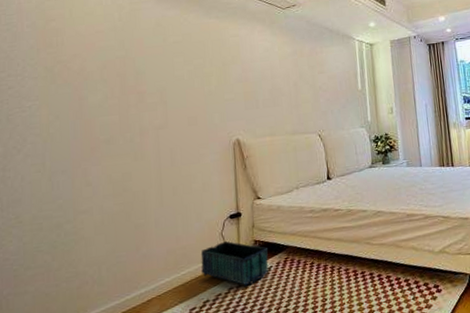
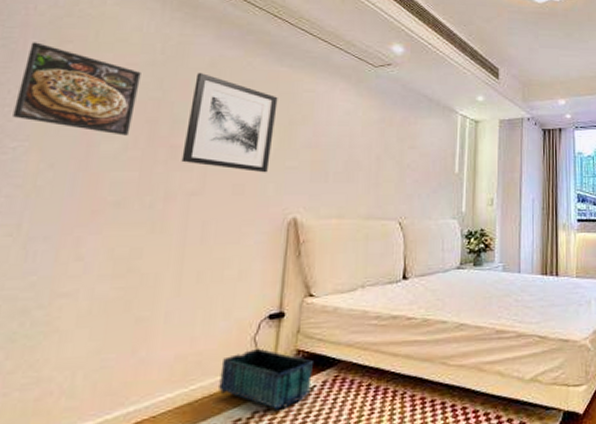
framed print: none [24,24,108,89] -> present [12,42,141,136]
wall art: none [147,32,213,106] -> present [181,73,278,173]

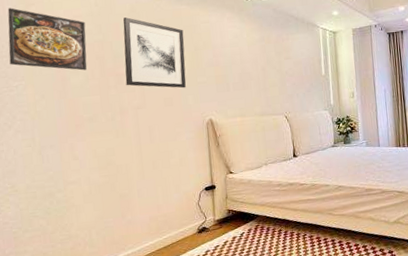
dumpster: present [219,347,313,410] -> none [180,209,241,249]

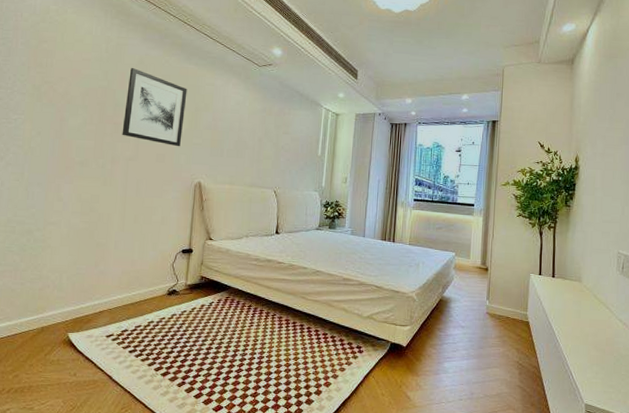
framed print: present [7,8,87,71] -> none [13,42,93,114]

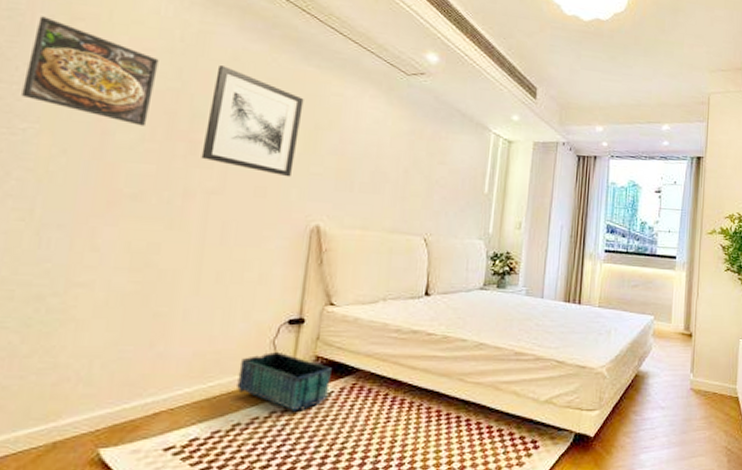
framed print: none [13,42,93,114] -> present [21,16,159,126]
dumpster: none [150,272,212,315] -> present [237,351,332,412]

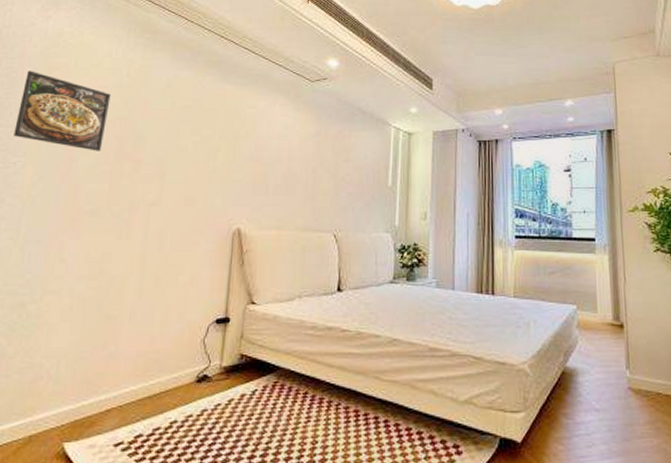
wall art: present [201,65,304,177] -> none [143,93,224,186]
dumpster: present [237,351,332,412] -> none [173,350,255,410]

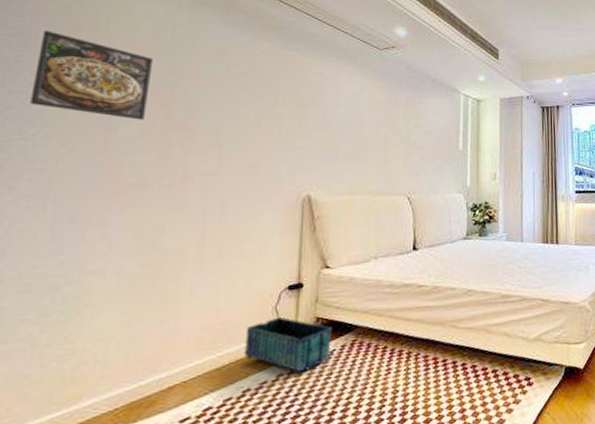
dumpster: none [173,350,255,410] -> present [244,316,332,373]

